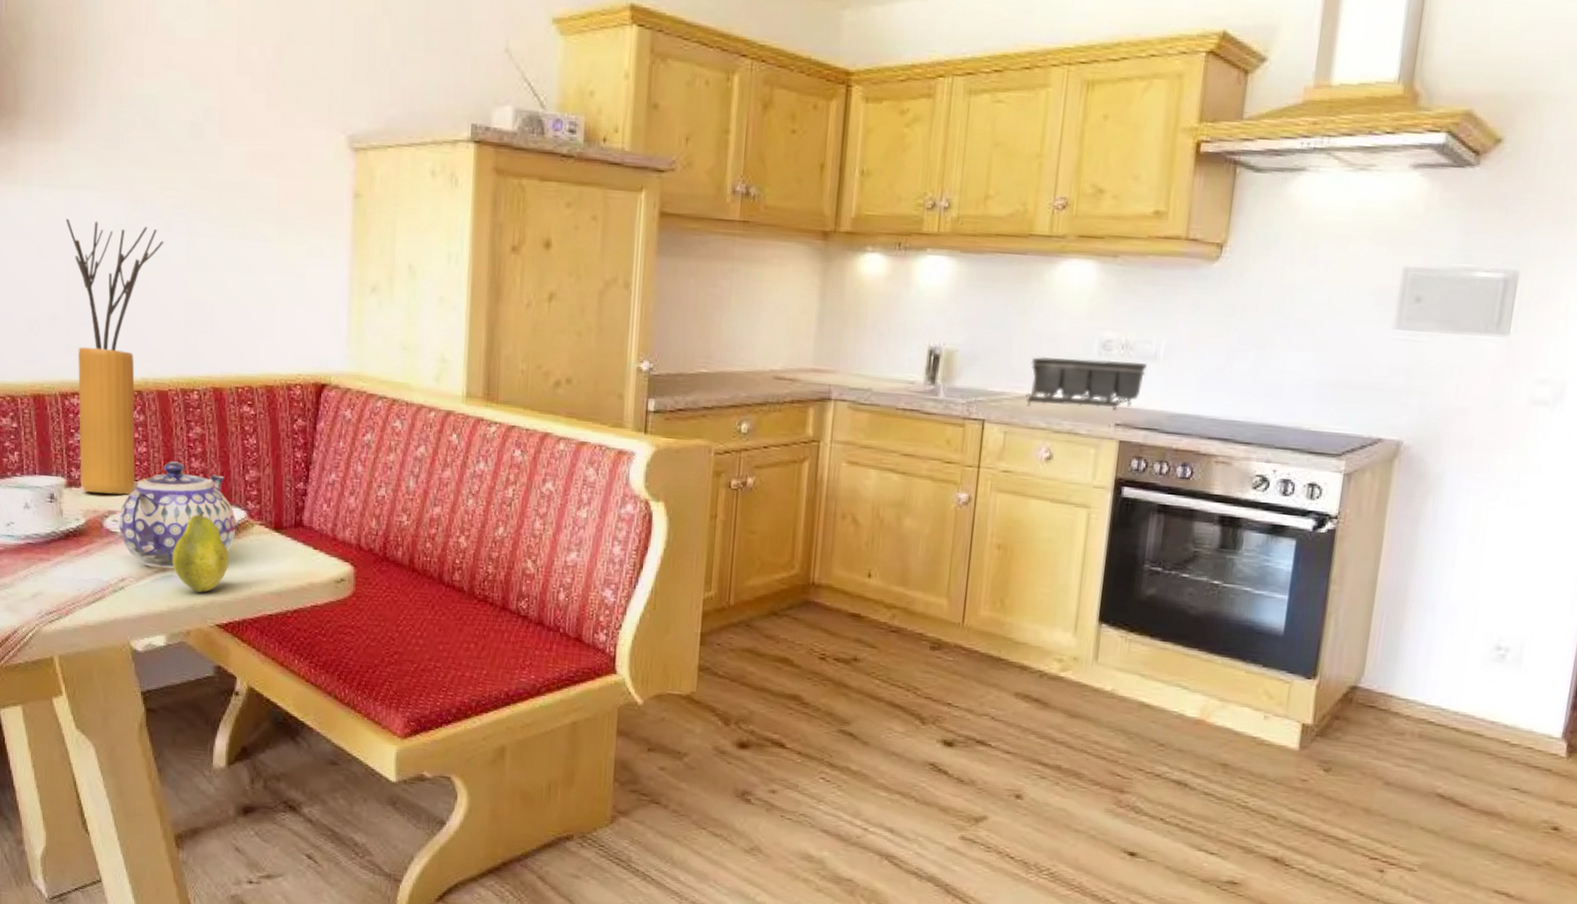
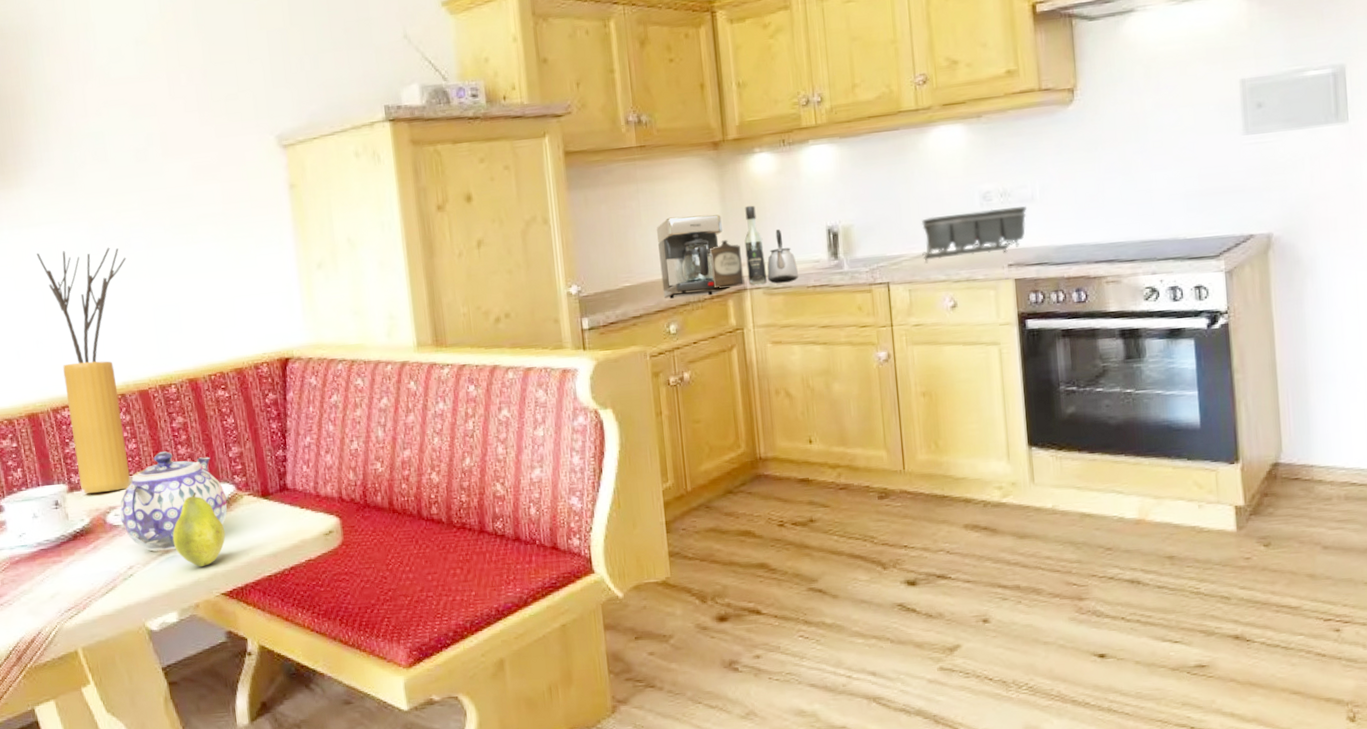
coffee maker: none [740,305,818,400] -> present [656,214,732,299]
canister: none [796,341,832,395] -> present [710,240,745,288]
bottle: none [834,308,858,398] -> present [744,205,767,286]
kettle: none [855,339,890,401] -> present [767,229,799,284]

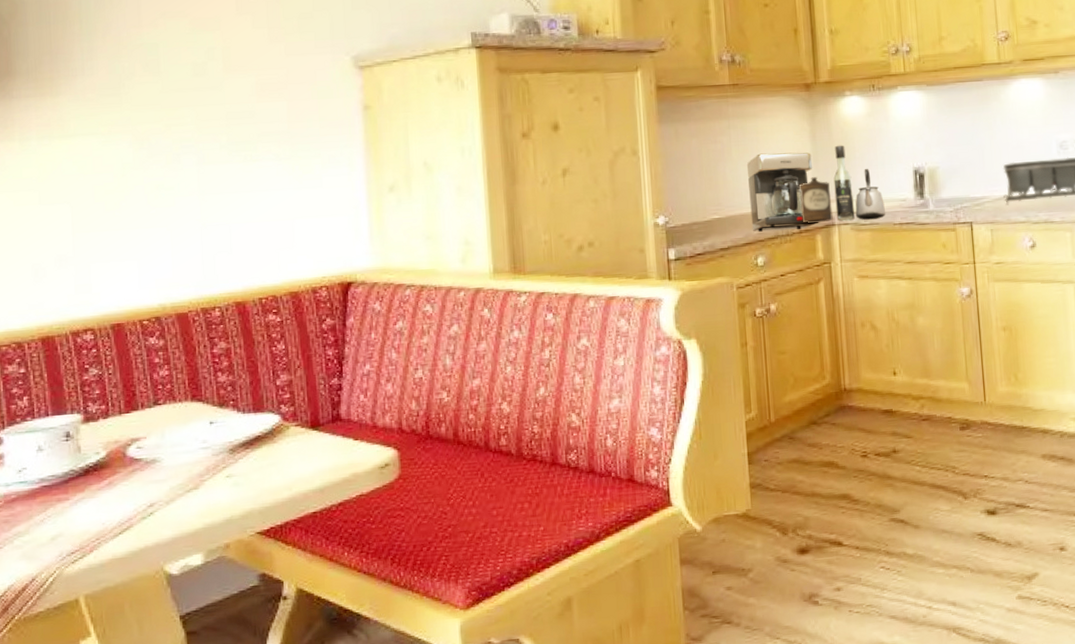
vase: present [36,247,131,493] -> none [68,162,174,424]
teapot: present [120,451,228,552] -> none [143,379,271,488]
fruit: present [172,492,226,567] -> none [204,423,266,504]

